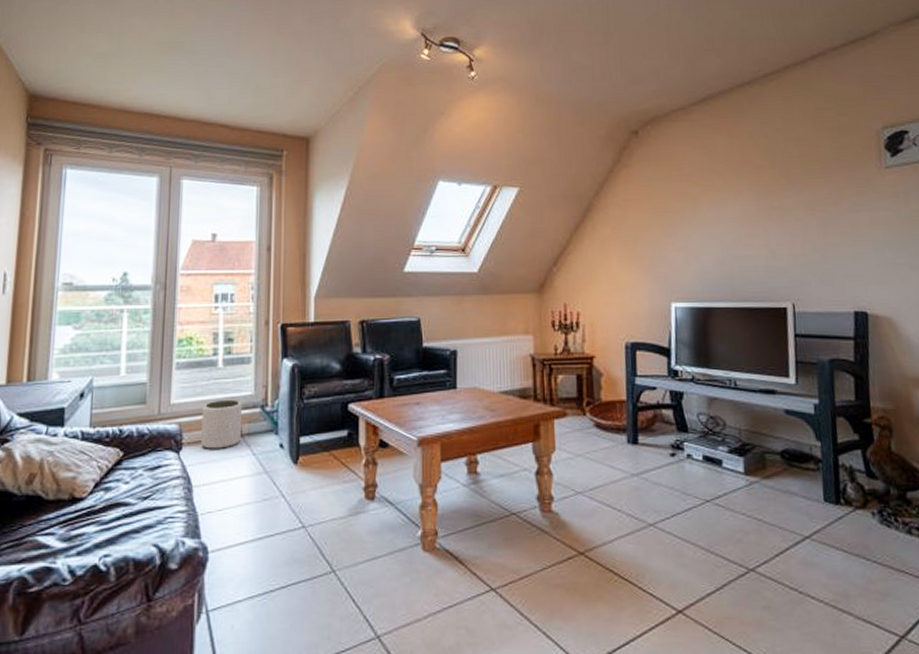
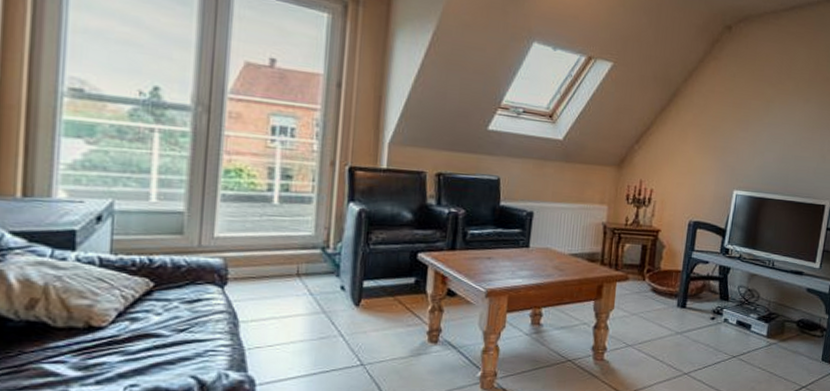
plant pot: present [201,399,242,449] -> none [250,237,299,287]

